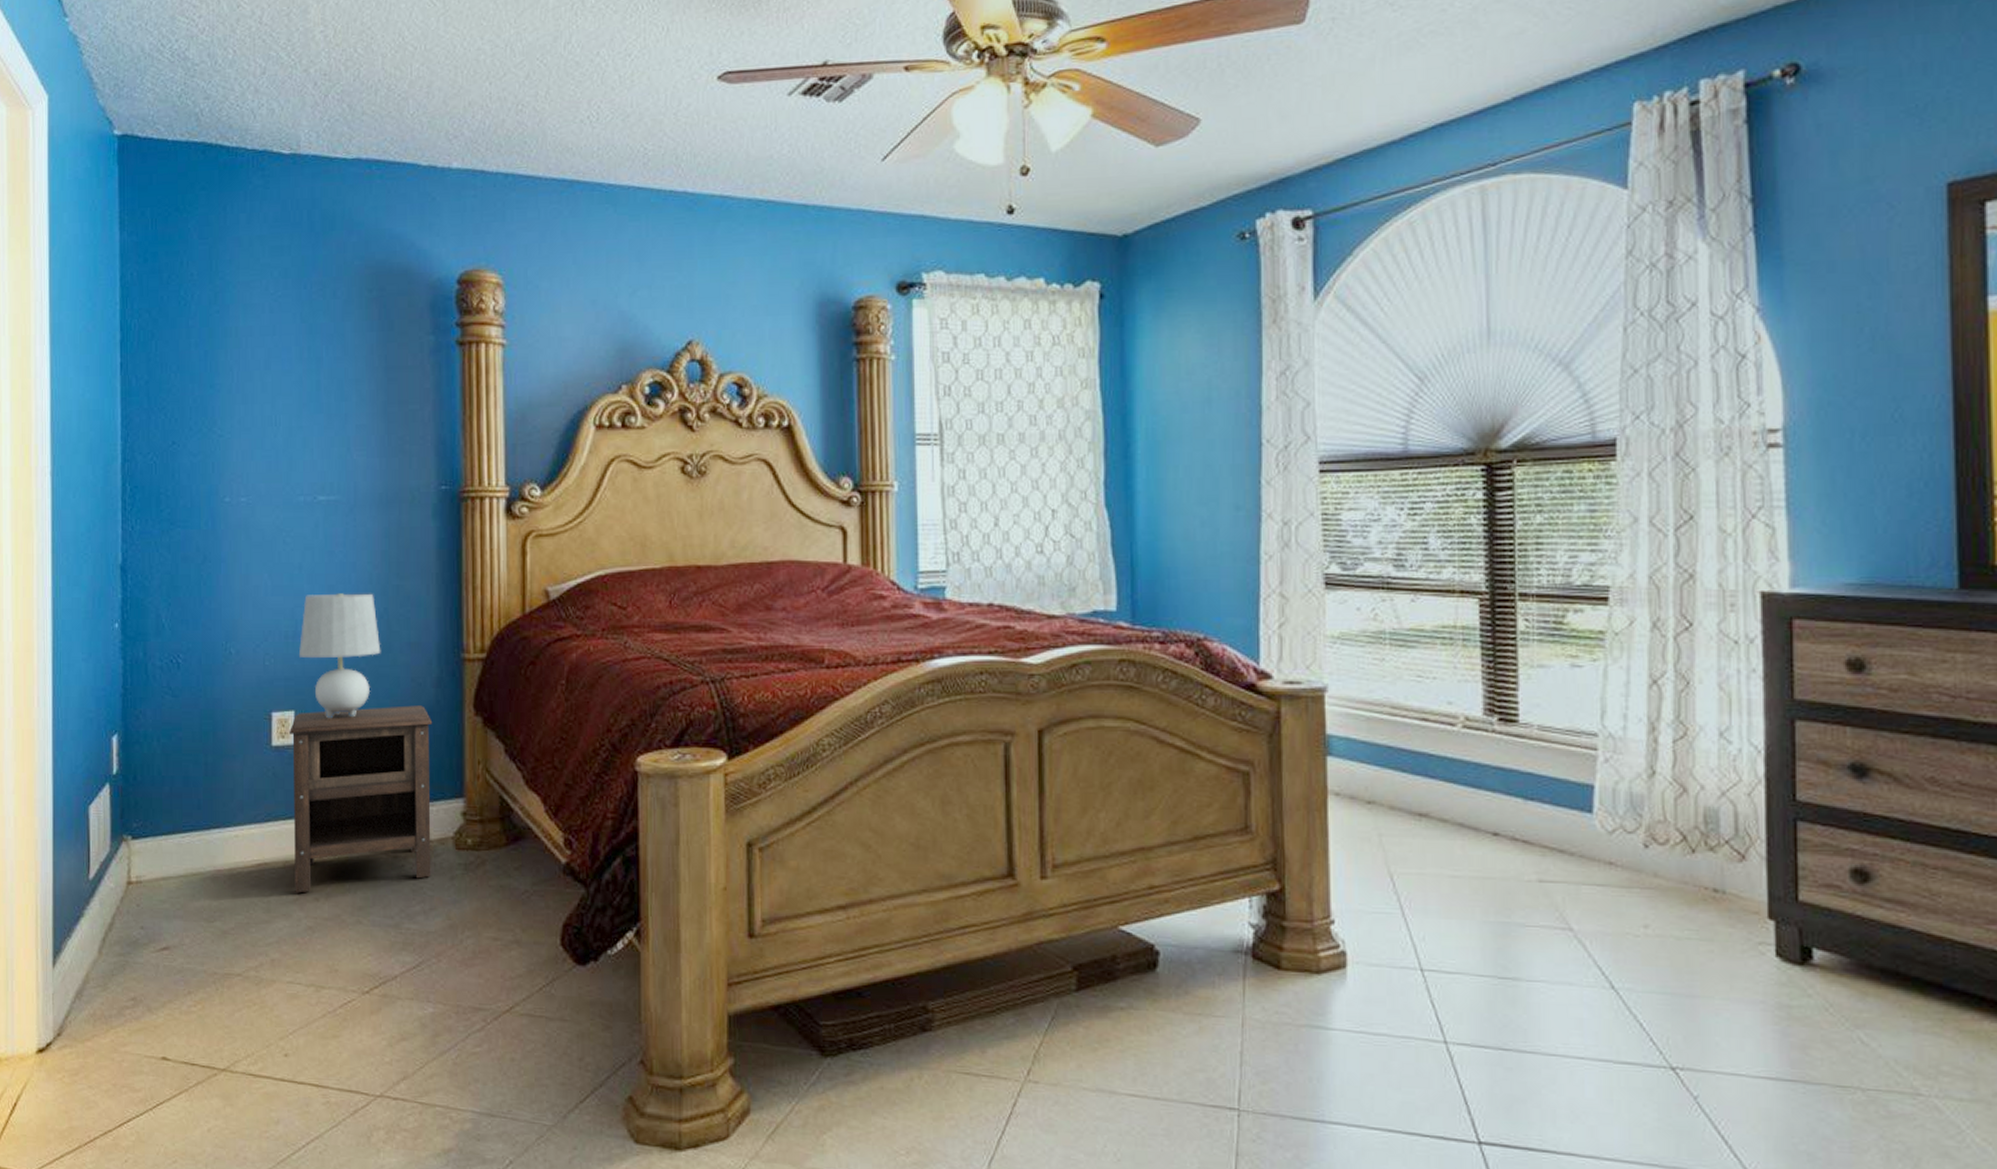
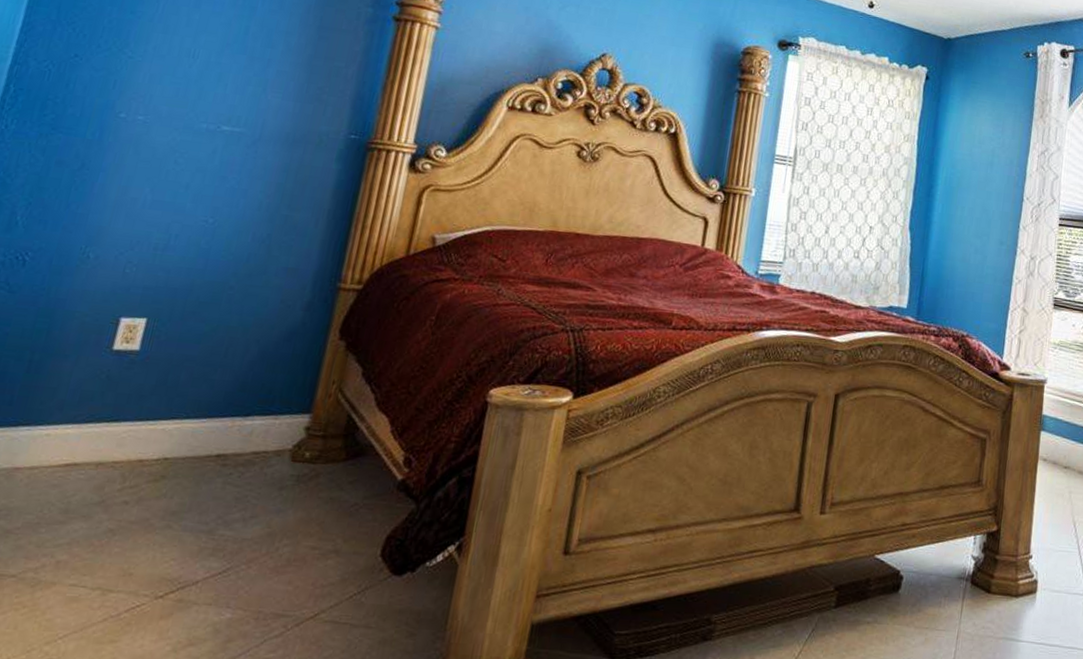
nightstand: present [290,705,433,893] -> none [102,321,294,496]
table lamp: present [299,593,381,719] -> none [165,212,260,330]

